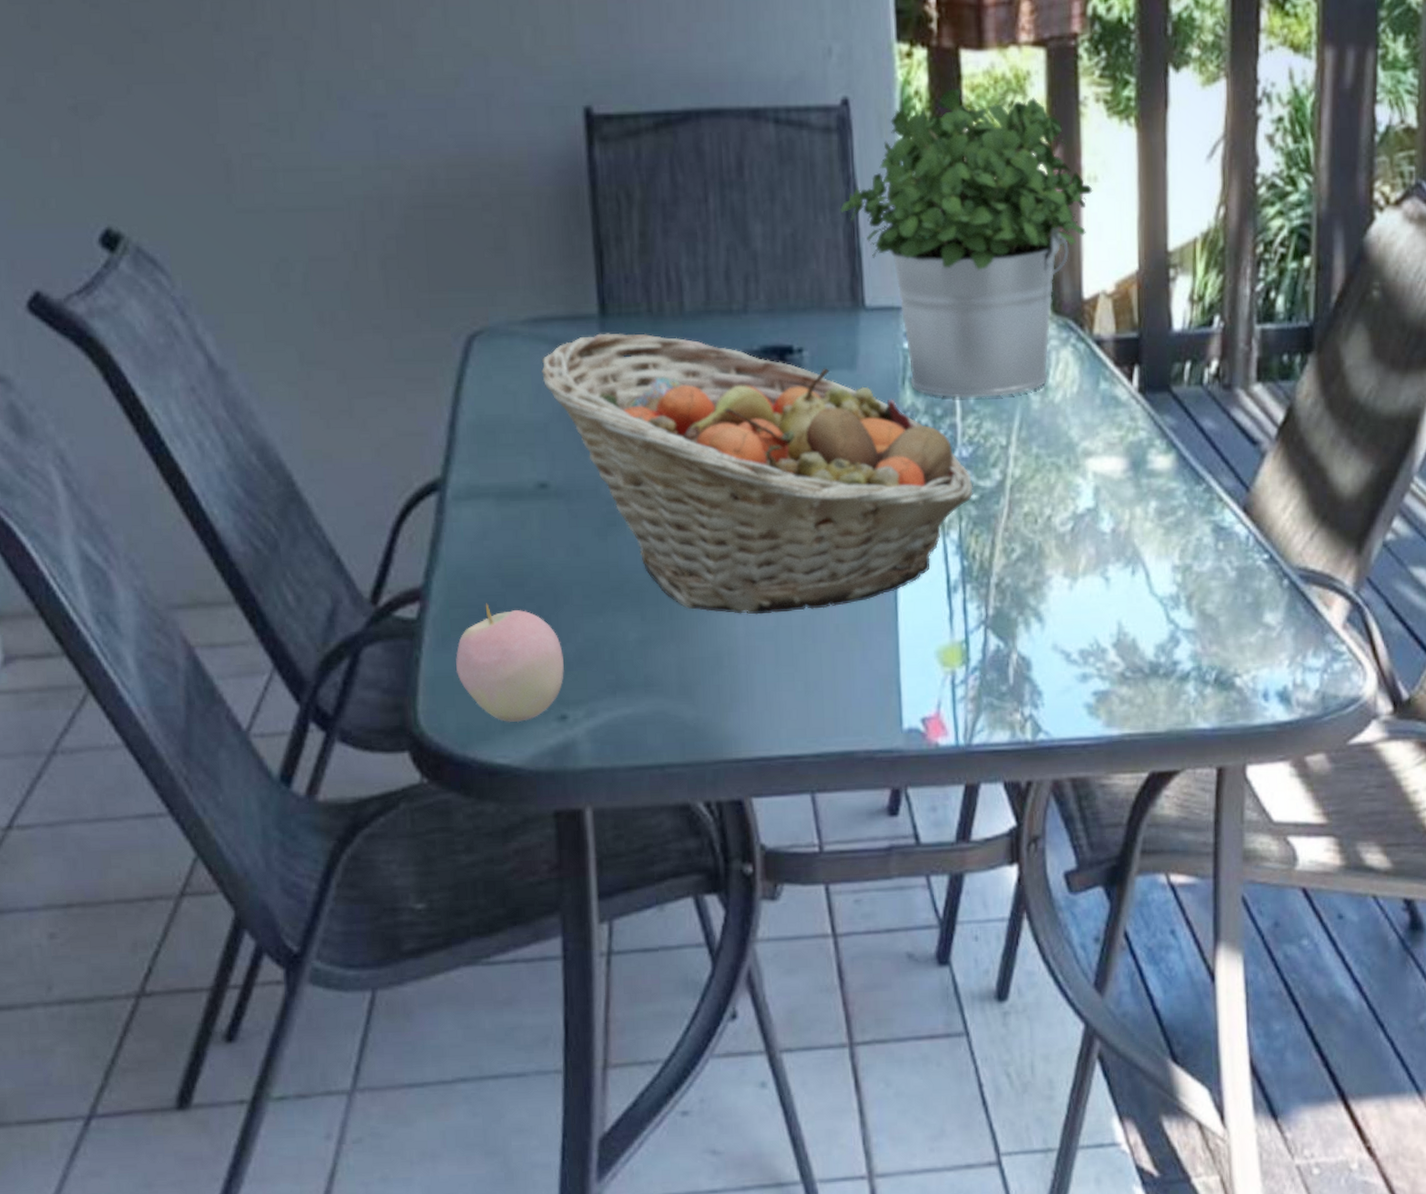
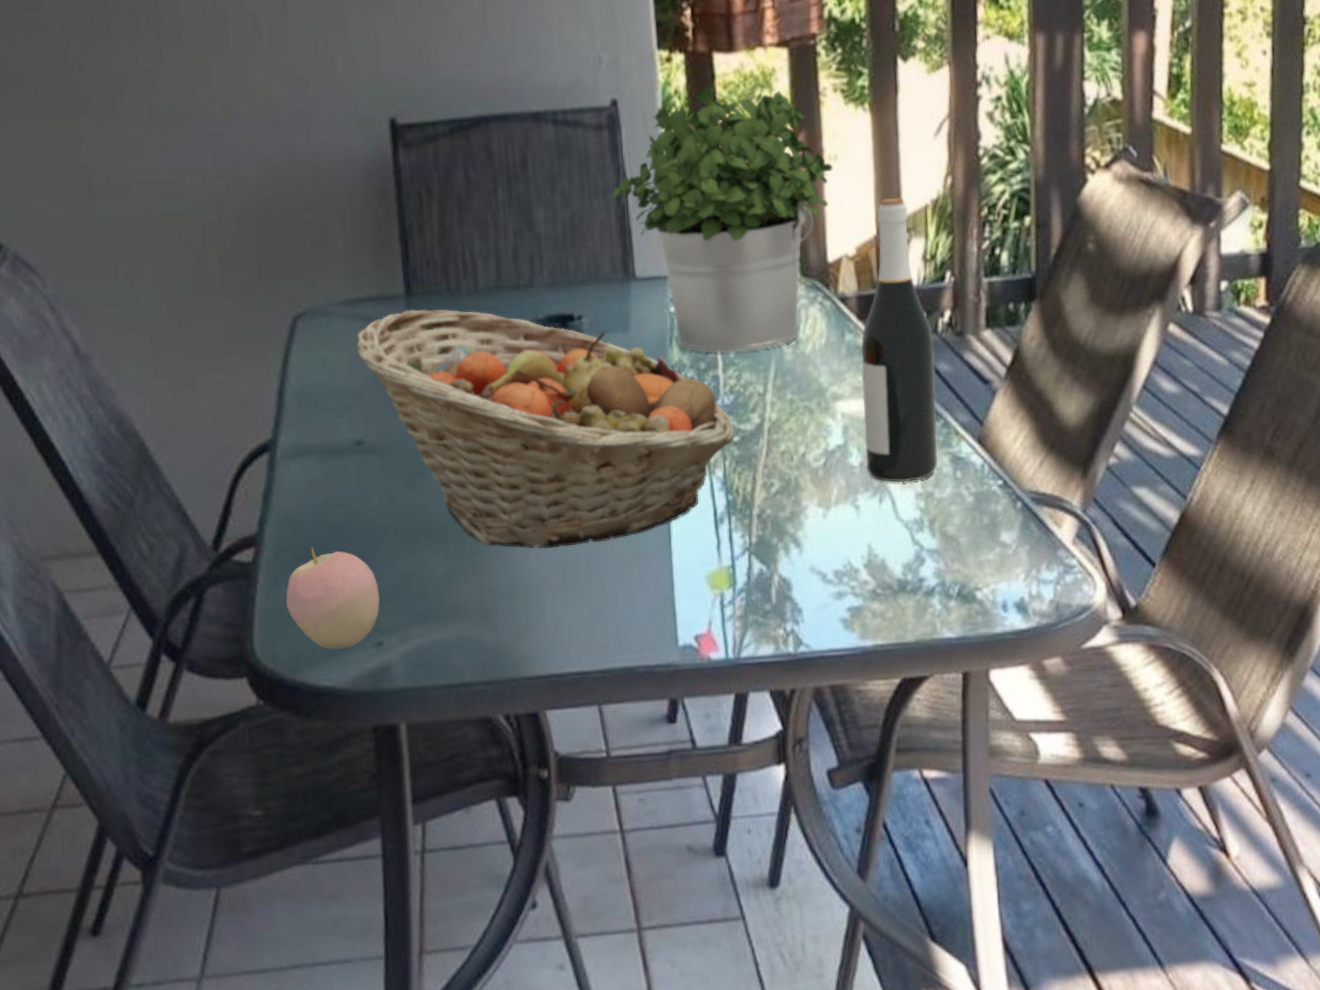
wine bottle: none [1117,227,1200,553] -> present [861,197,939,483]

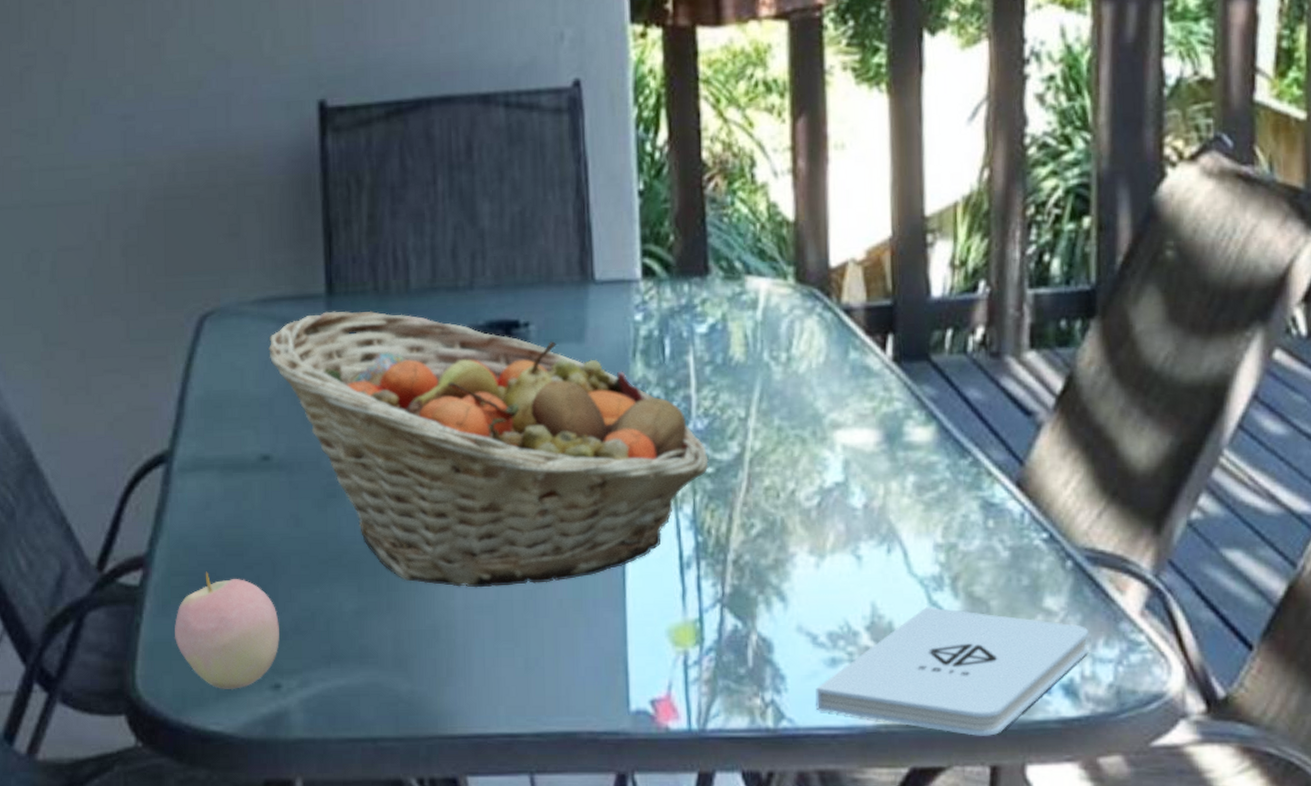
potted plant: present [611,86,834,353] -> none [569,64,840,369]
notepad: none [826,545,1035,649] -> present [815,607,1089,736]
wine bottle: present [861,197,939,483] -> none [869,192,965,530]

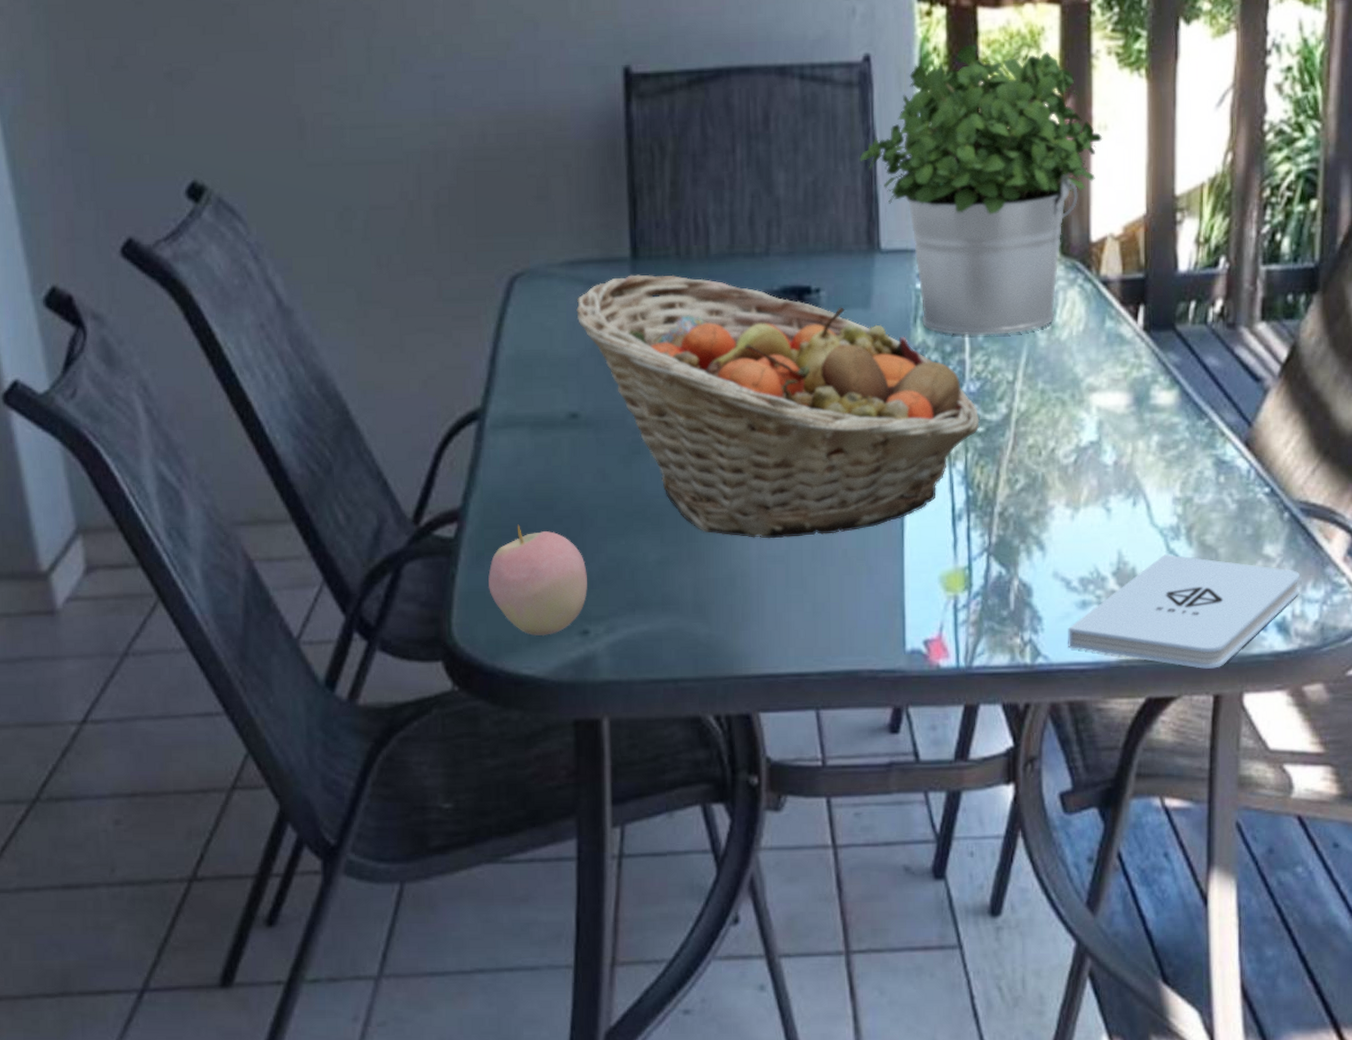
potted plant: none [569,64,840,369] -> present [858,44,1103,335]

